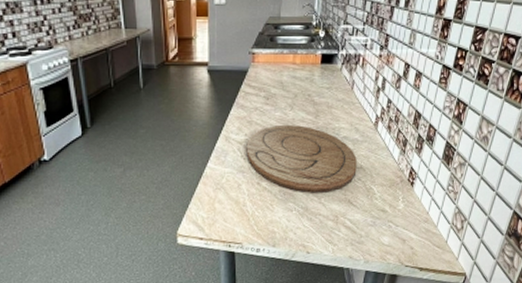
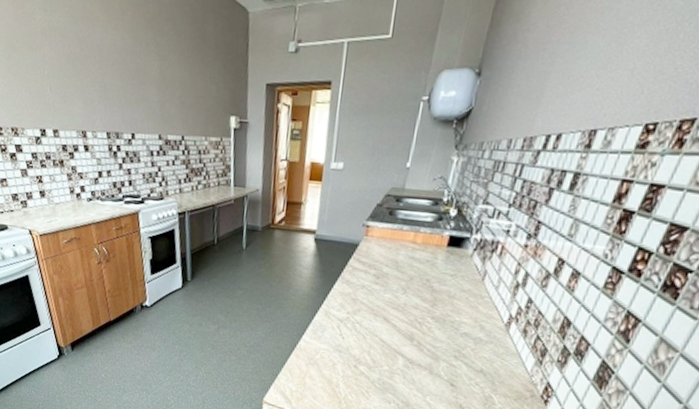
cutting board: present [246,125,357,193] -> none [345,307,478,392]

